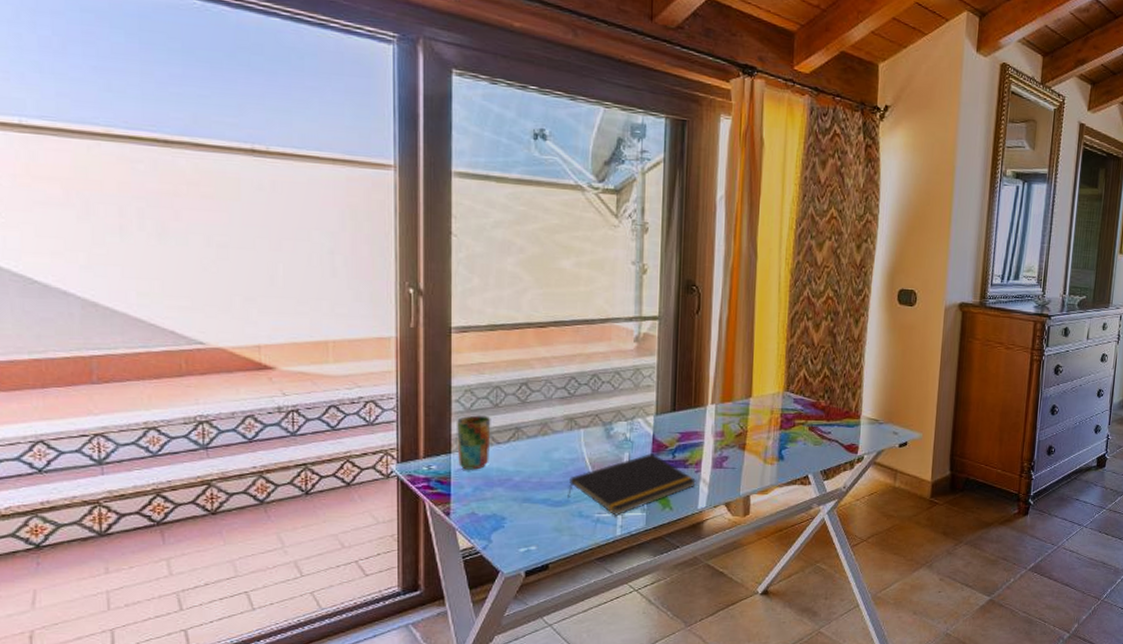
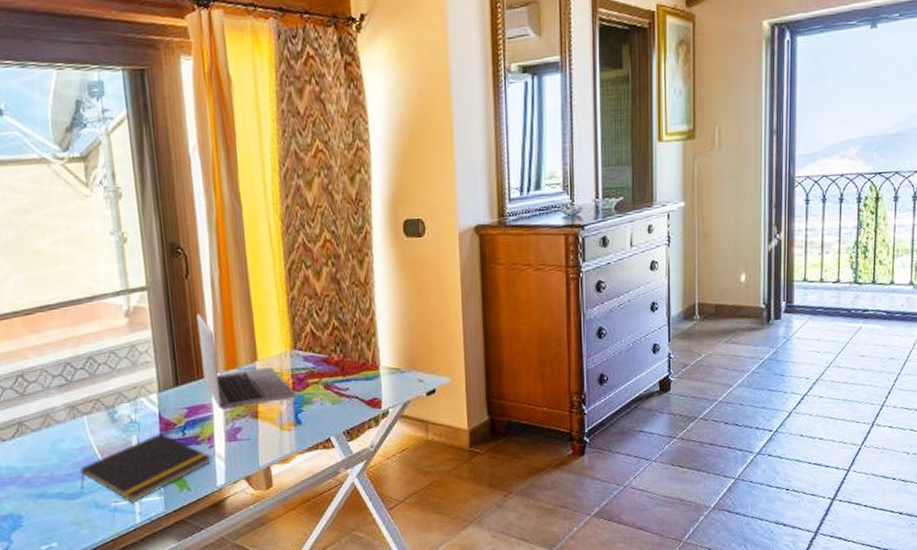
laptop: none [700,347,784,438] -> present [196,313,297,410]

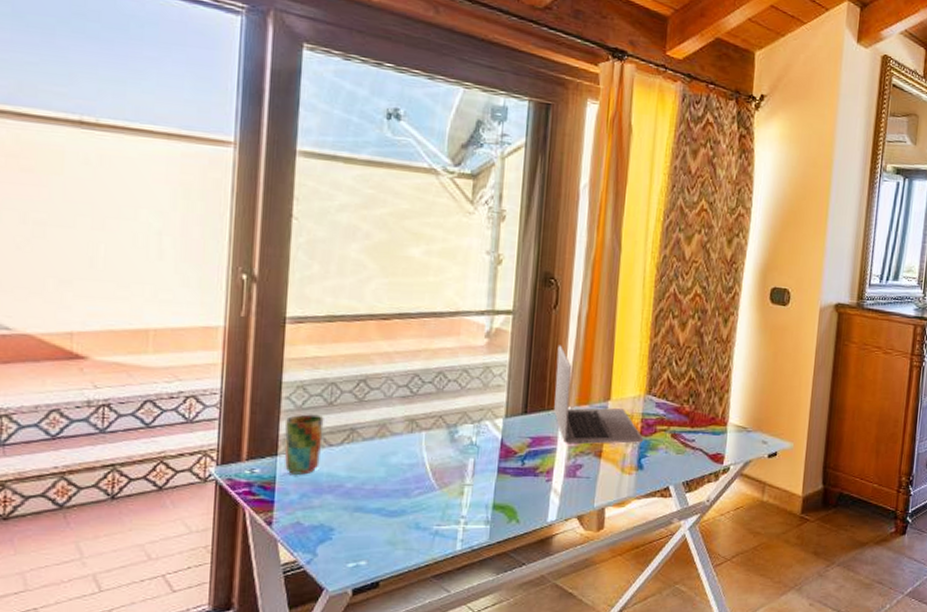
notepad: present [80,433,211,503] -> none [404,460,546,528]

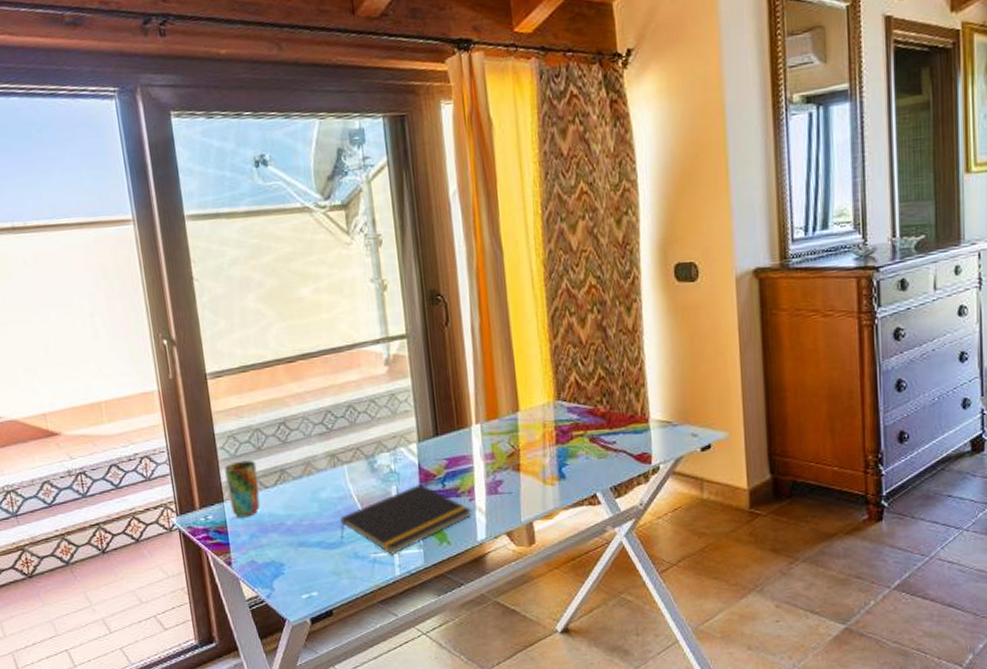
notepad: none [404,460,546,528] -> present [340,484,471,555]
laptop: present [554,345,644,445] -> none [456,362,561,461]

